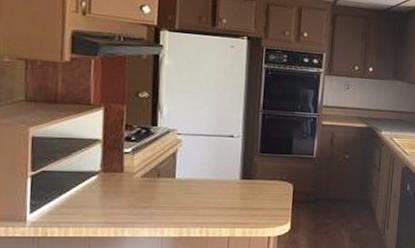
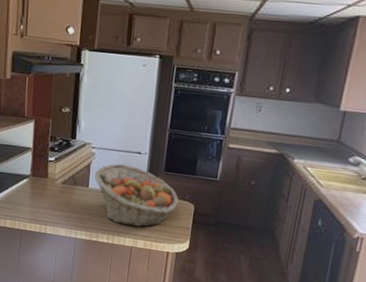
fruit basket: none [181,149,277,215] -> present [94,163,179,227]

